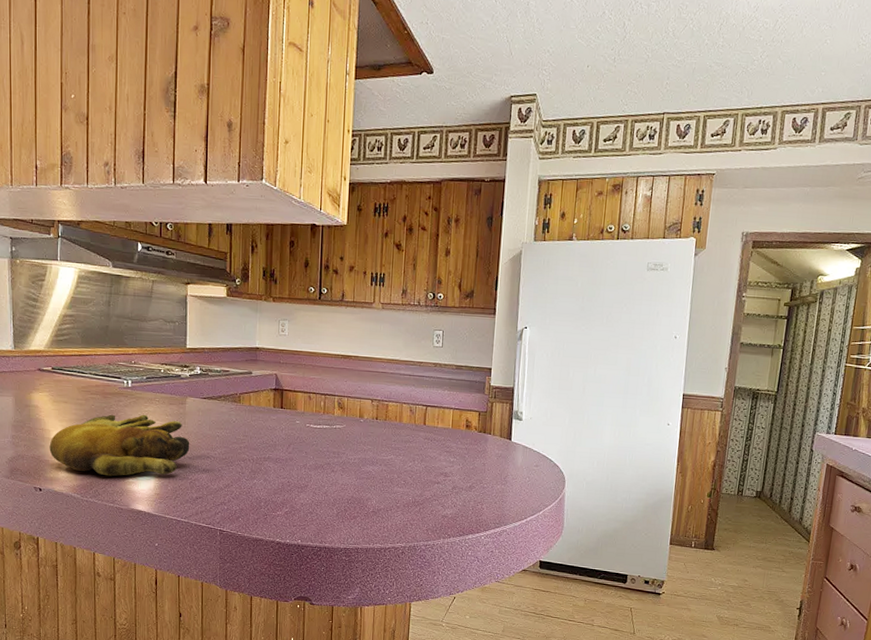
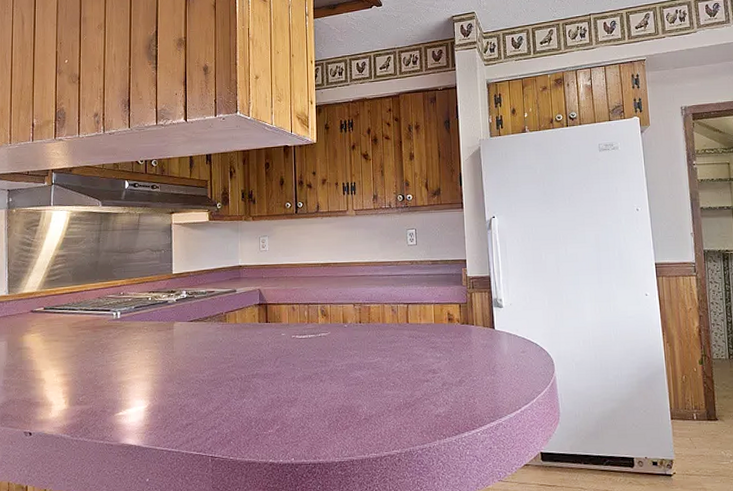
banana bunch: present [49,414,190,477] -> none [40,344,179,412]

